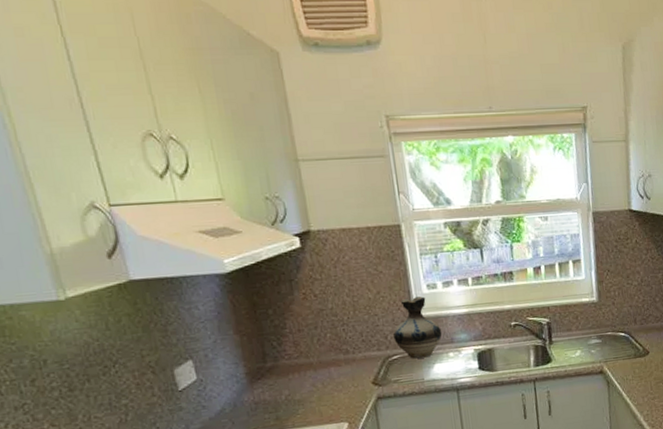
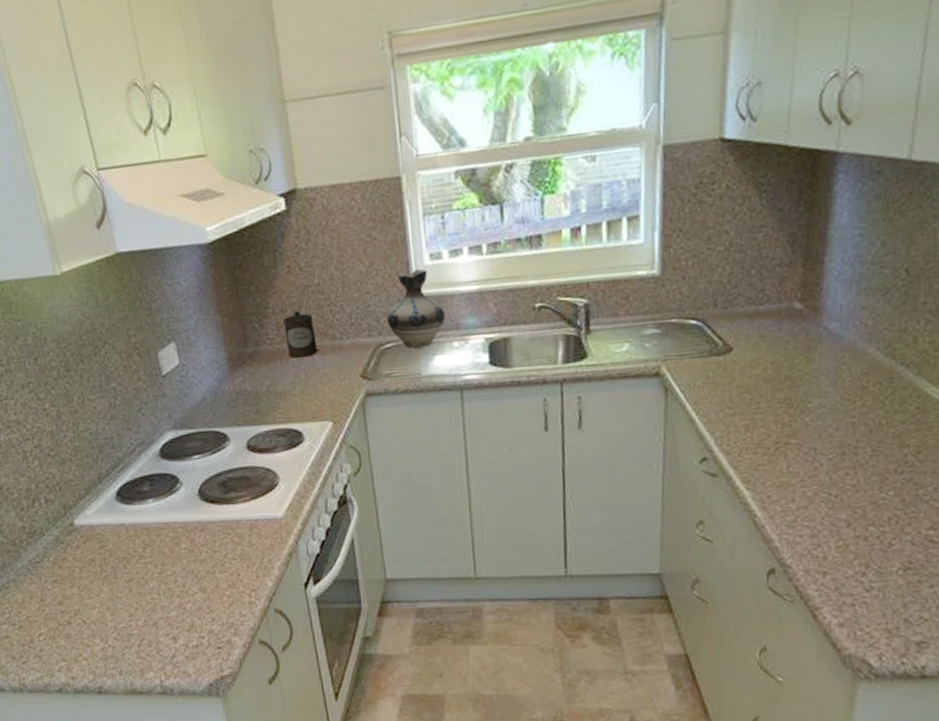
canister: none [300,330,333,370] -> present [283,311,318,358]

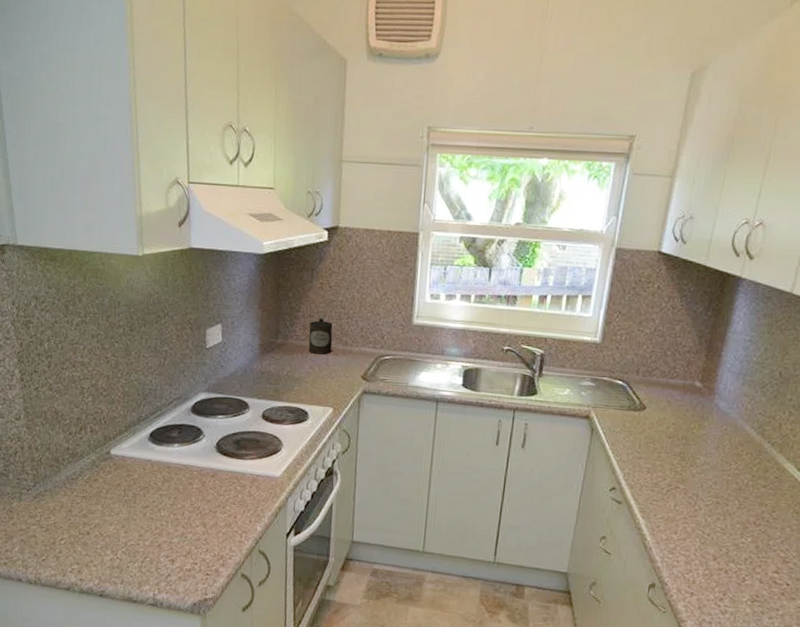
ceramic jug: present [387,269,446,348] -> none [390,304,435,364]

